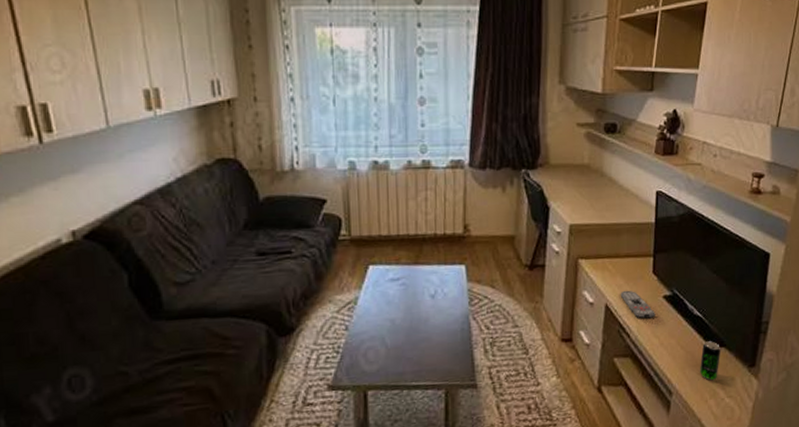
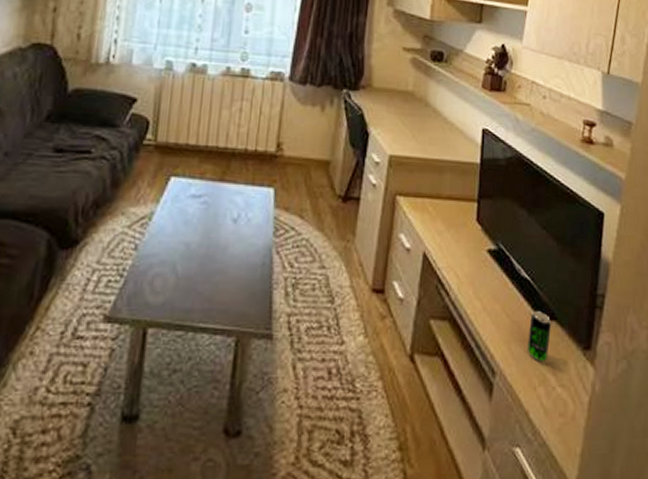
remote control: present [620,290,656,319] -> none [440,238,478,275]

